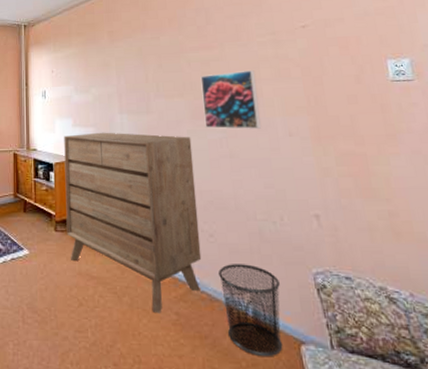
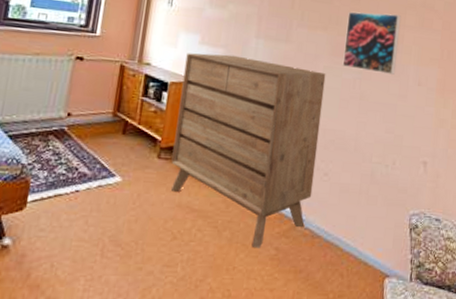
waste bin: present [218,264,283,357] -> none [322,202,379,289]

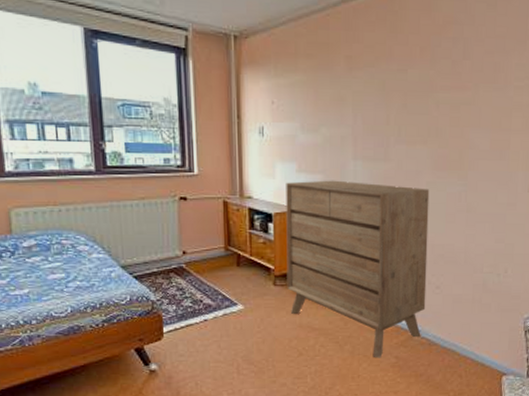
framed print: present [342,11,401,75] -> none [446,119,505,183]

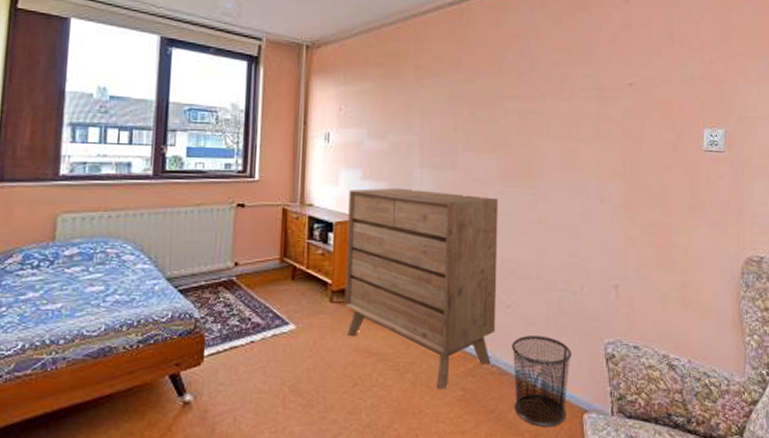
waste bin: none [440,312,494,388] -> present [512,335,571,428]

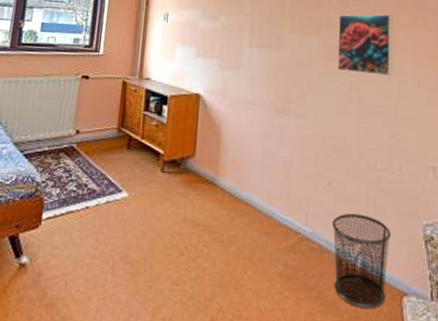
dresser: present [344,188,499,390] -> none [174,65,321,265]
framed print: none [515,128,574,193] -> present [337,14,392,76]

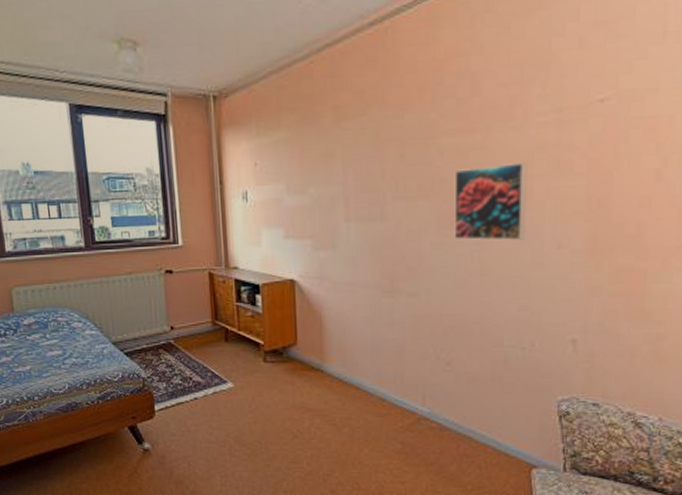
waste bin: present [332,214,391,310] -> none [453,392,519,481]

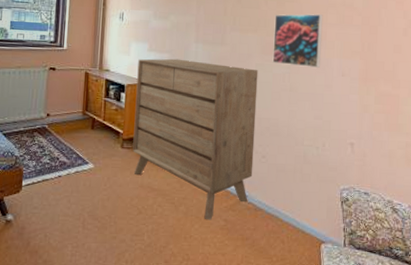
dresser: none [273,245,435,444] -> present [132,58,259,220]

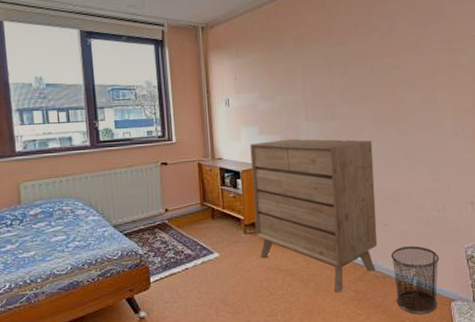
waste bin: none [265,180,313,254] -> present [391,245,439,315]
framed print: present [272,14,322,68] -> none [383,77,433,132]

